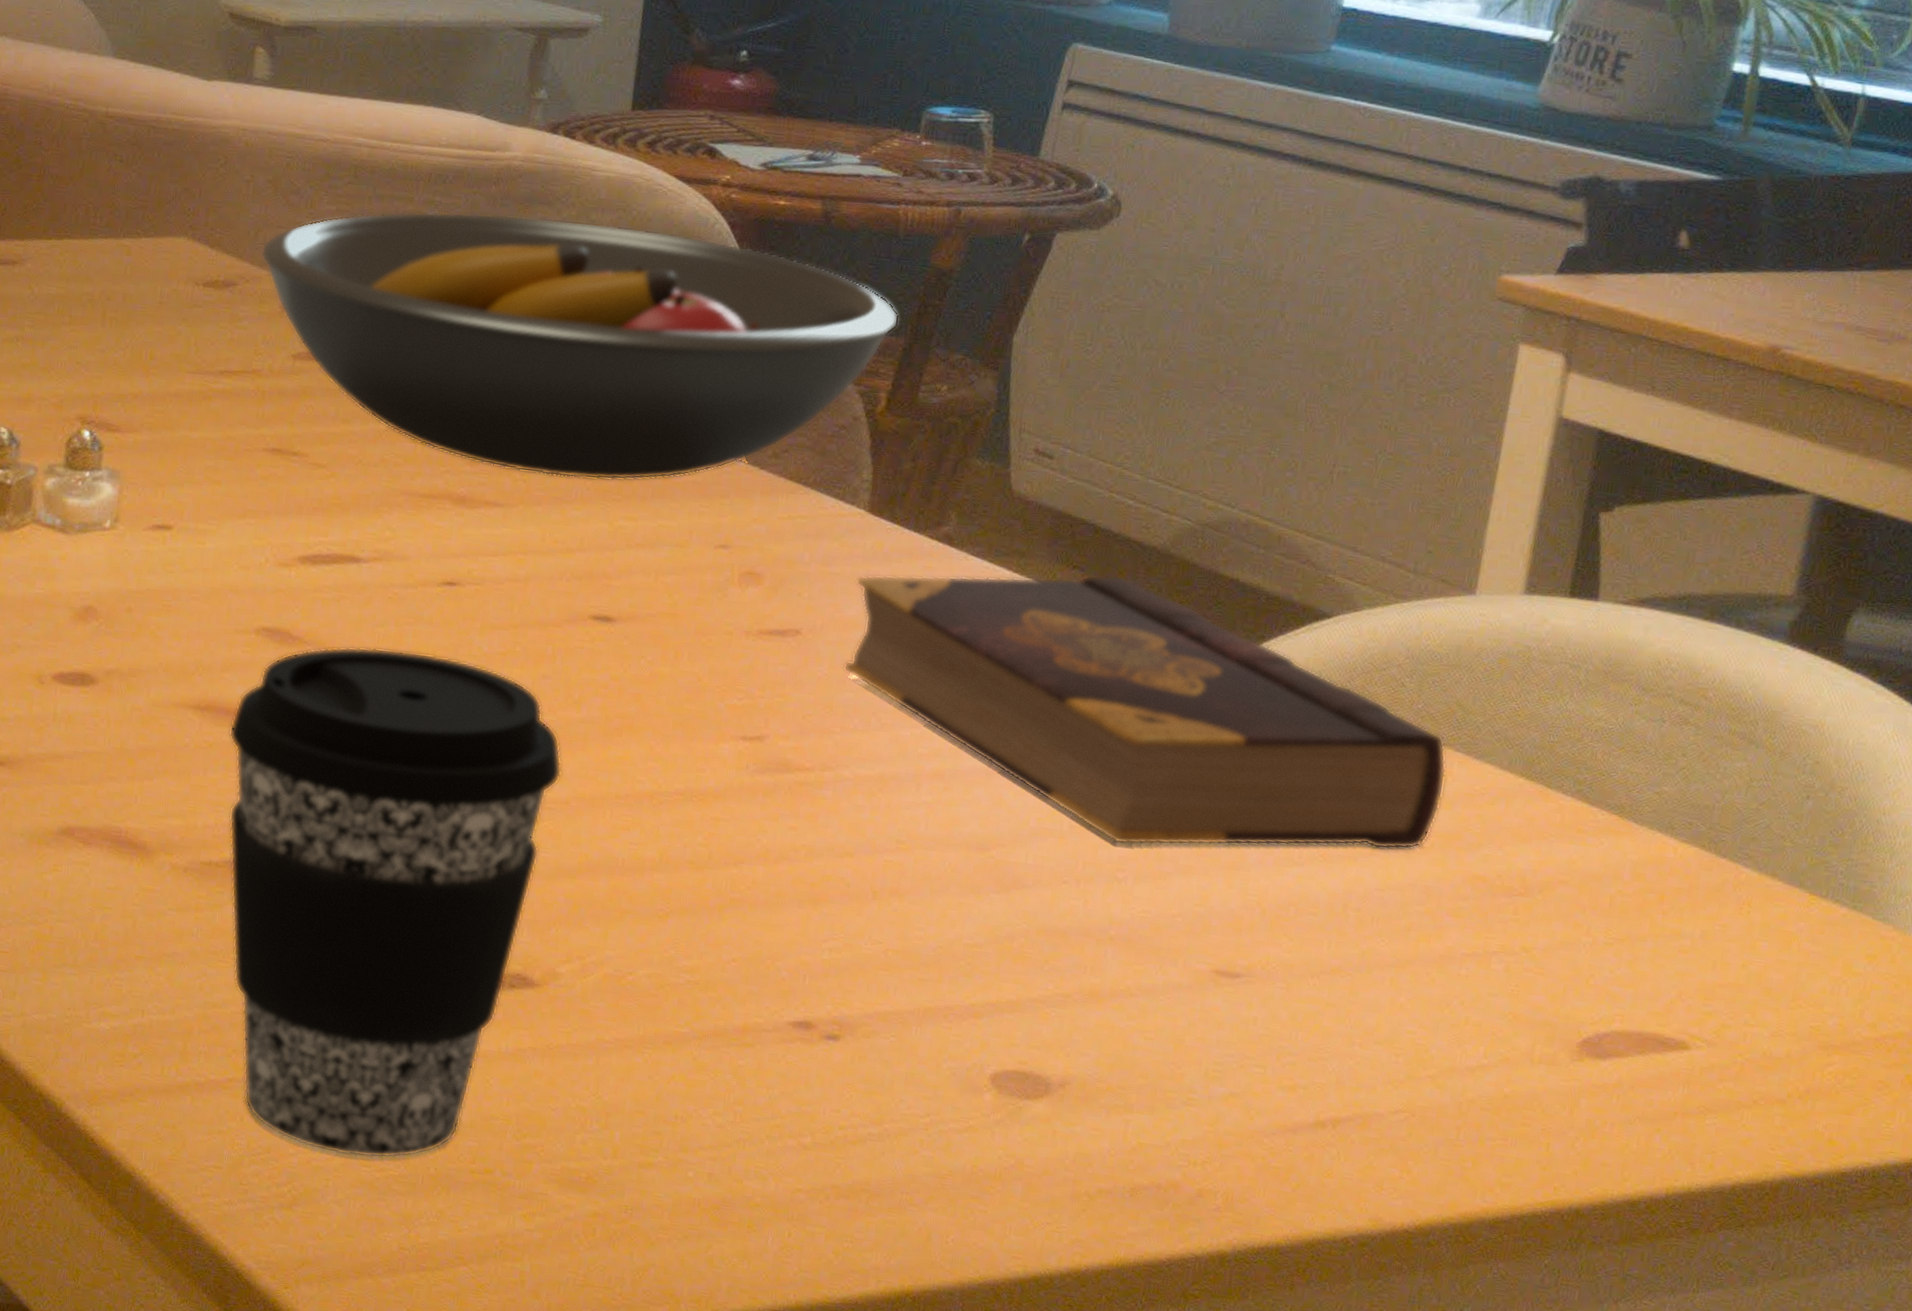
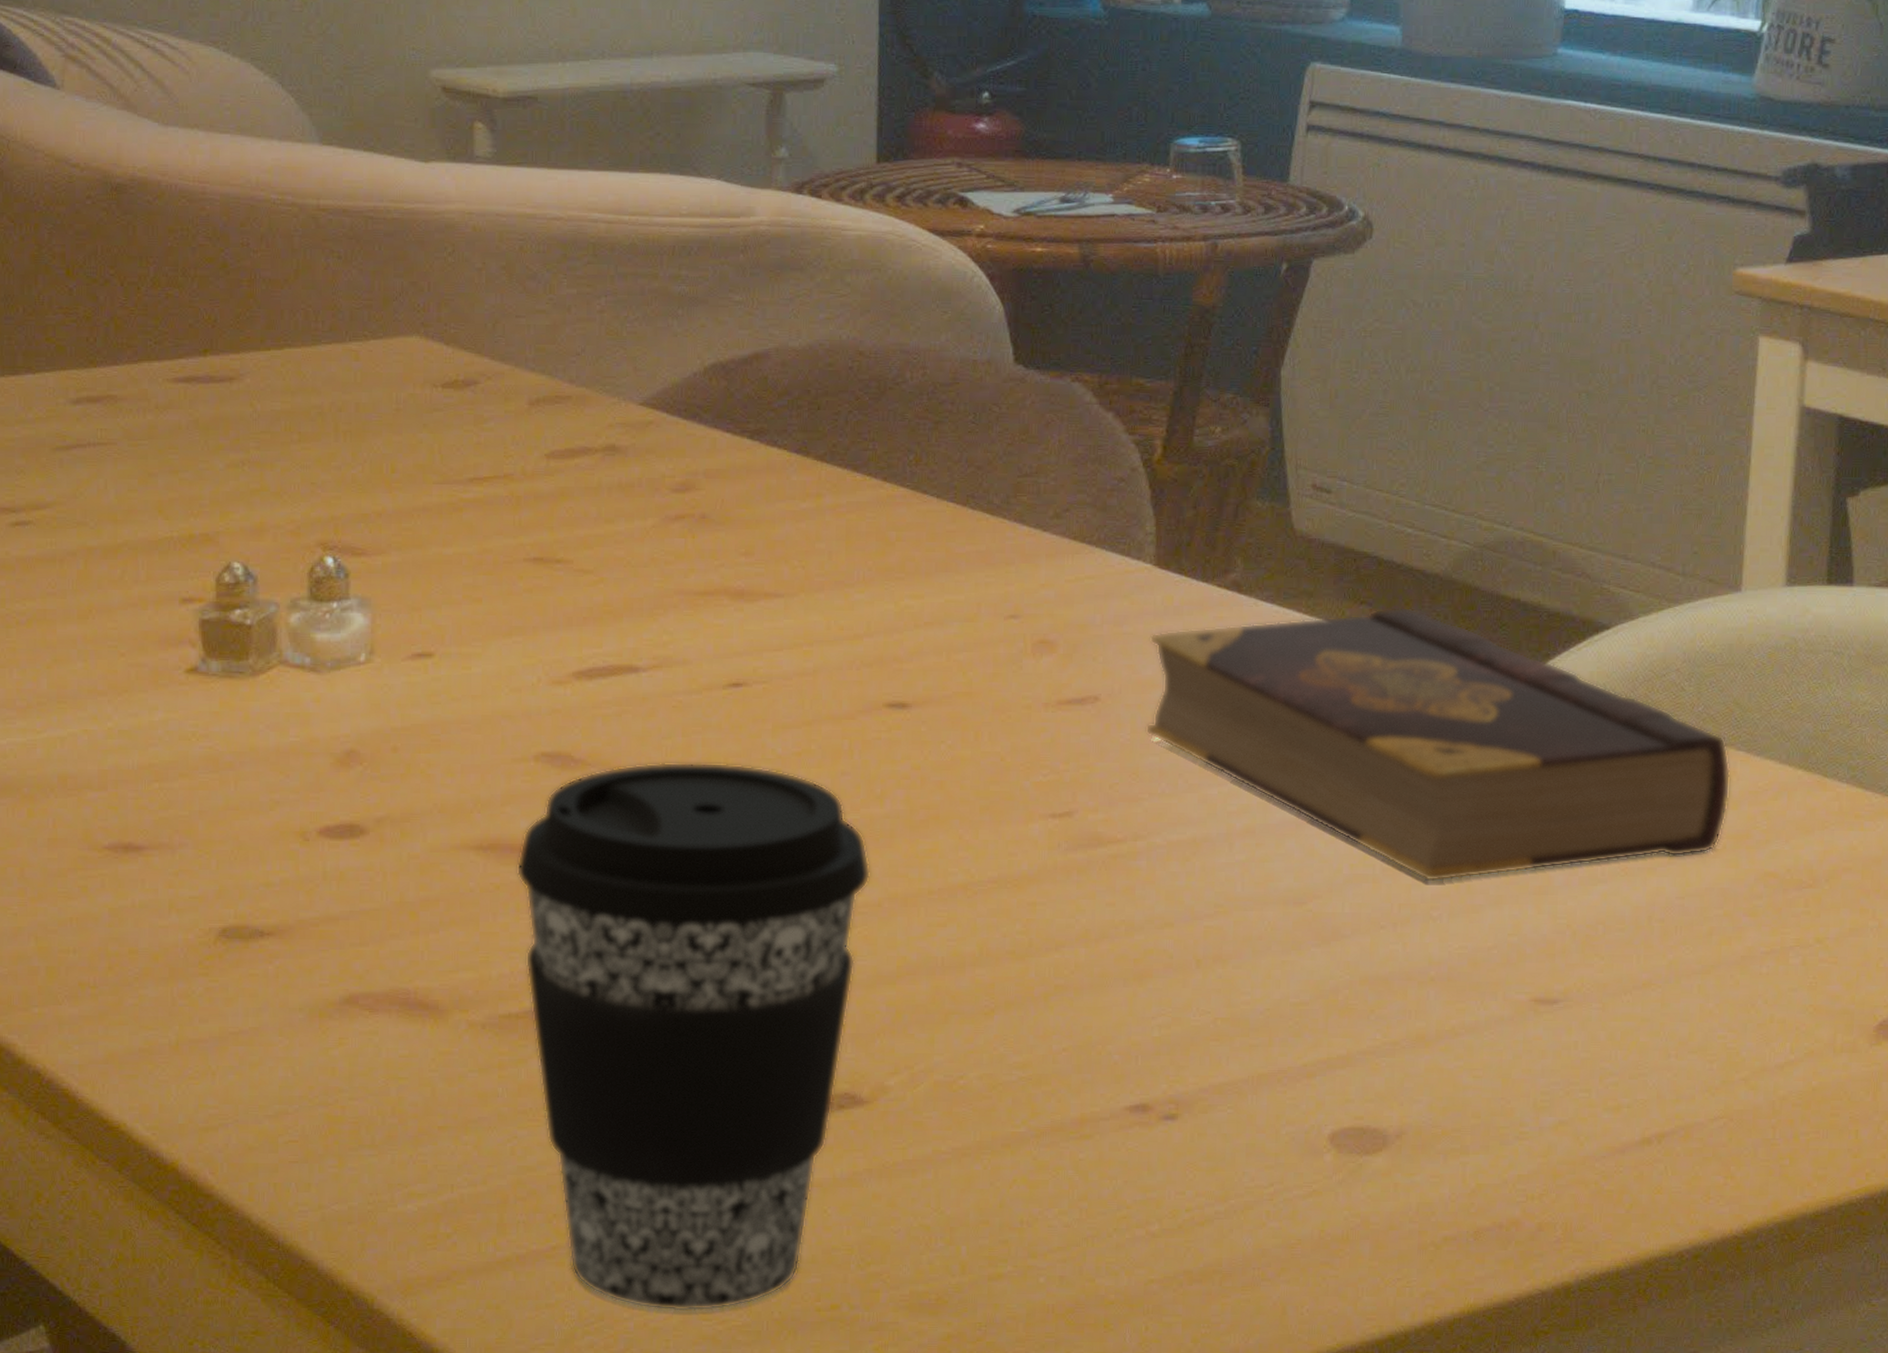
fruit bowl: present [260,211,900,481] -> none [500,284,1167,560]

